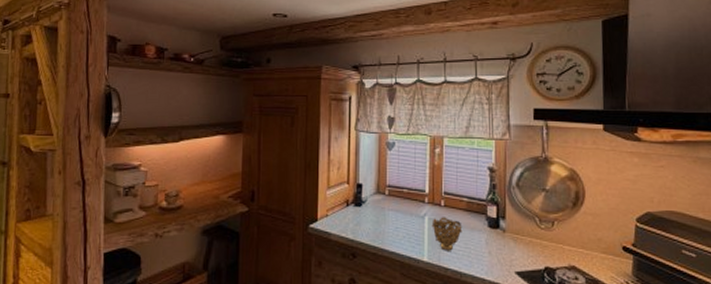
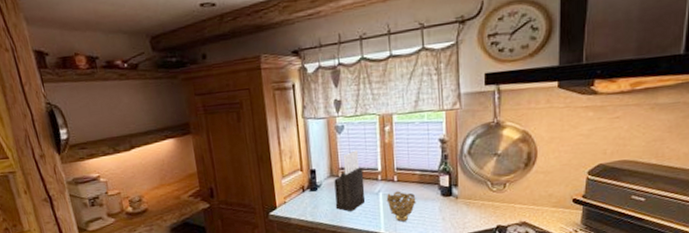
knife block: none [378,168,410,234] -> present [334,150,366,212]

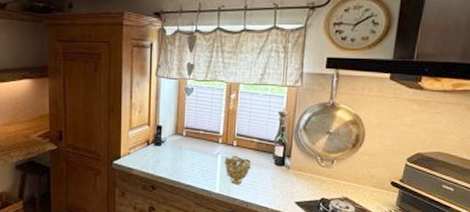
knife block: present [334,150,366,212] -> none [176,112,206,170]

